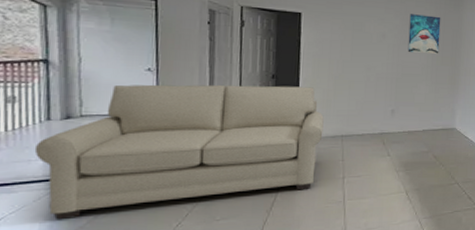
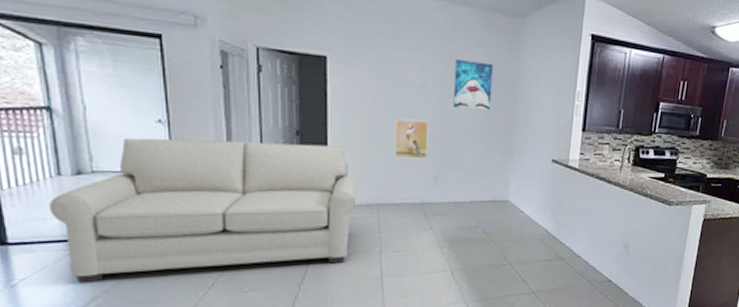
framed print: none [358,62,387,96] -> present [394,118,429,160]

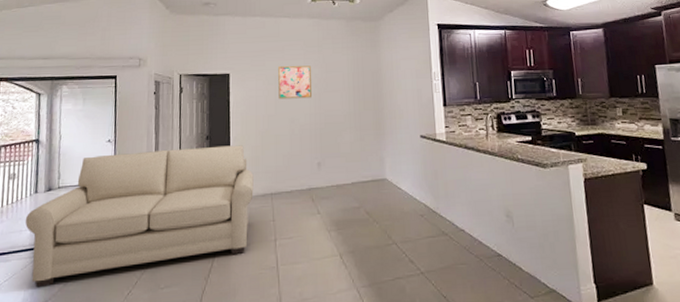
wall art: none [391,55,434,102] -> present [278,65,313,100]
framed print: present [394,118,429,160] -> none [282,114,311,150]
wall art: present [453,59,494,110] -> none [328,60,361,100]

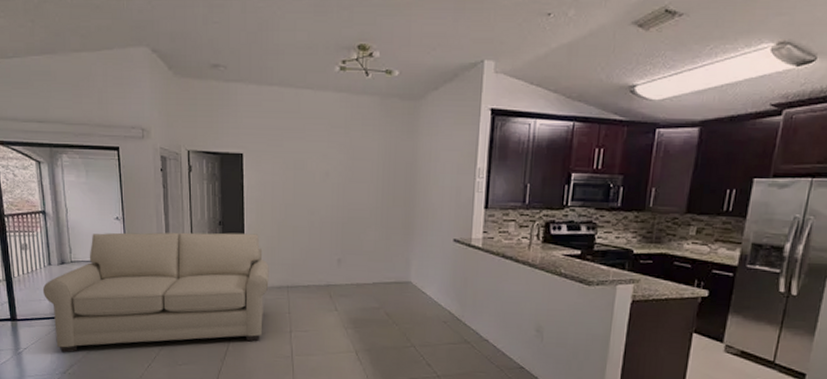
wall art: present [278,65,313,100] -> none [297,148,336,188]

